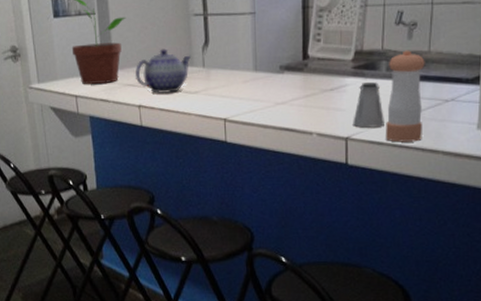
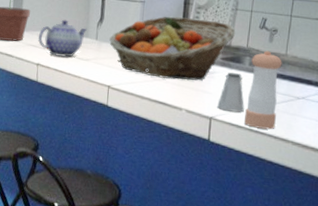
fruit basket: none [219,23,368,101] -> present [109,16,236,81]

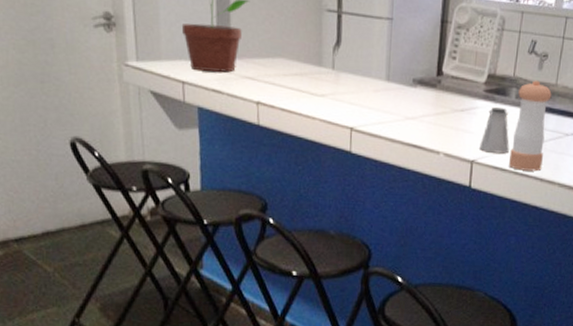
teapot: present [38,19,87,58] -> none [256,42,320,93]
fruit basket: present [109,16,236,81] -> none [350,38,502,119]

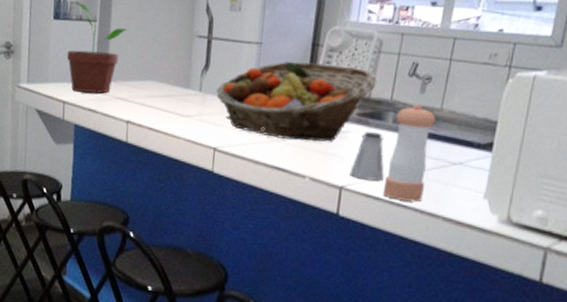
fruit basket: none [350,38,502,119] -> present [216,61,378,142]

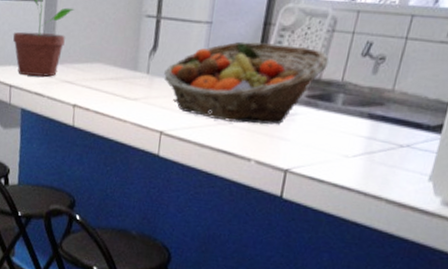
saltshaker: present [350,132,385,181] -> none [295,114,332,164]
pepper shaker: present [382,104,436,203] -> none [327,85,387,185]

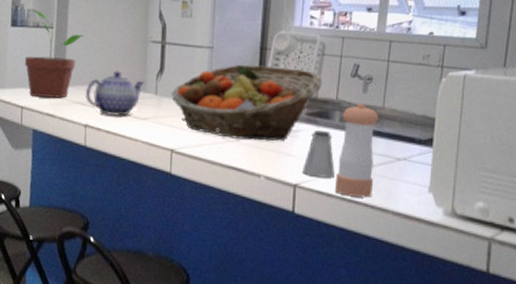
teapot: none [75,48,136,97] -> present [86,71,144,117]
saltshaker: none [295,114,332,164] -> present [302,130,335,178]
pepper shaker: none [327,85,387,185] -> present [334,103,379,198]

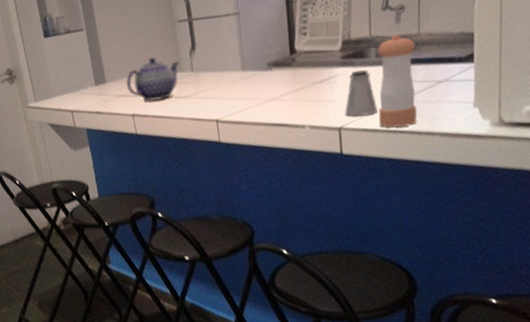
potted plant: present [24,10,84,98] -> none [60,16,114,99]
fruit basket: present [171,64,323,141] -> none [207,14,354,98]

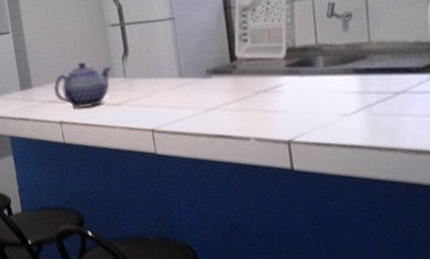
saltshaker: present [345,70,377,117] -> none [293,79,330,129]
pepper shaker: present [378,34,417,128] -> none [325,42,375,143]

